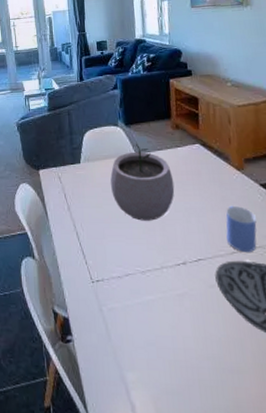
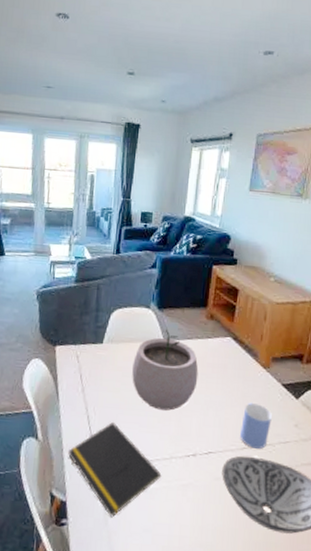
notepad: none [64,237,156,332] -> present [68,422,162,518]

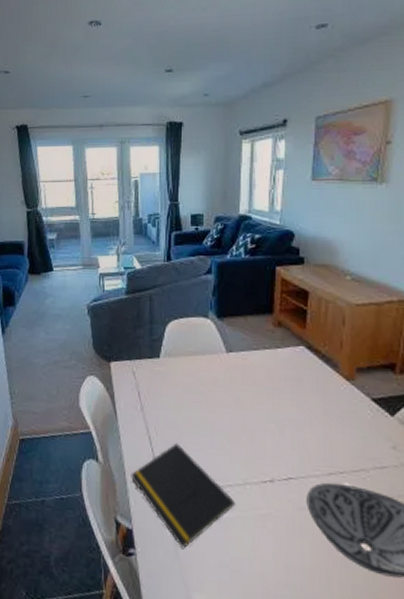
plant pot: present [132,327,199,411] -> none [194,338,269,430]
mug: present [240,402,272,449] -> none [325,420,362,475]

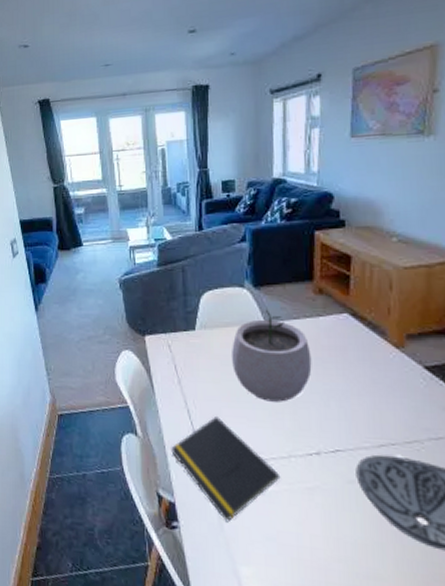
plant pot: none [194,338,269,430] -> present [232,307,312,402]

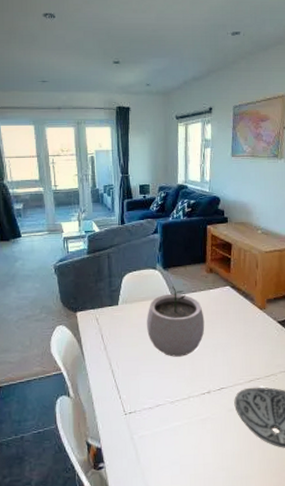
notepad: present [171,417,281,523] -> none [98,373,183,456]

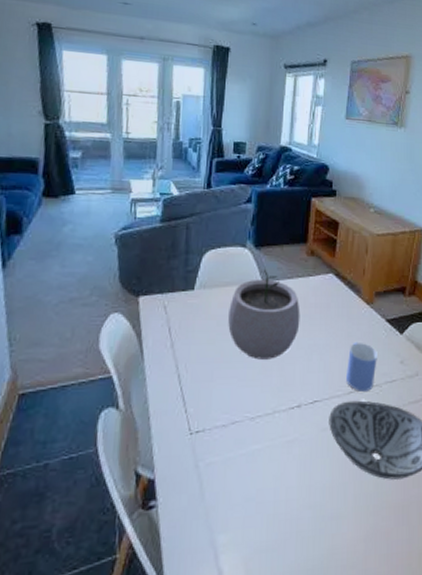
mug: none [246,340,272,380] -> present [346,342,377,391]

